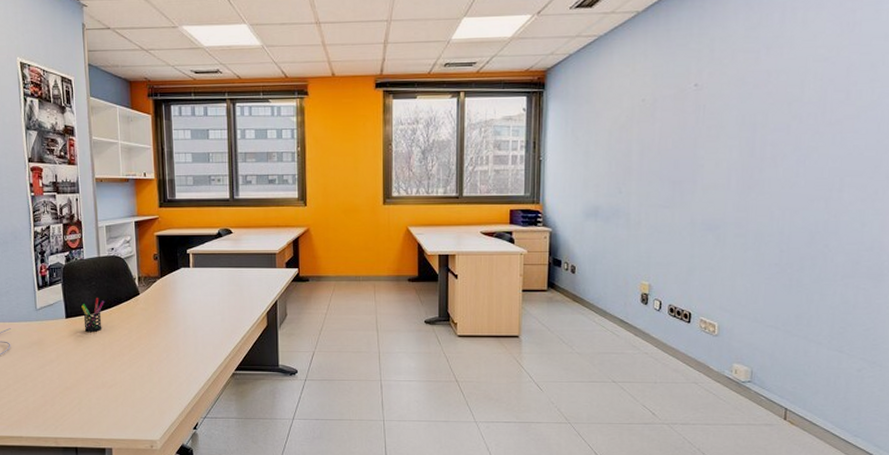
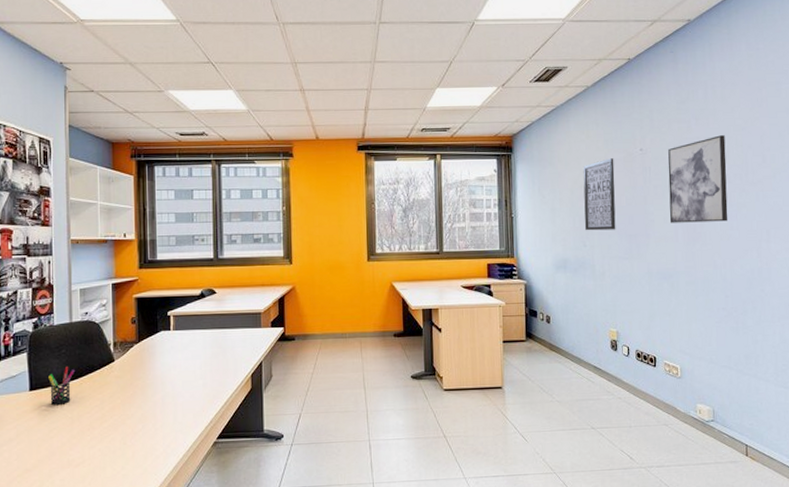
wall art: none [622,95,662,176] -> present [583,158,616,231]
wall art: none [722,67,802,169] -> present [668,135,728,223]

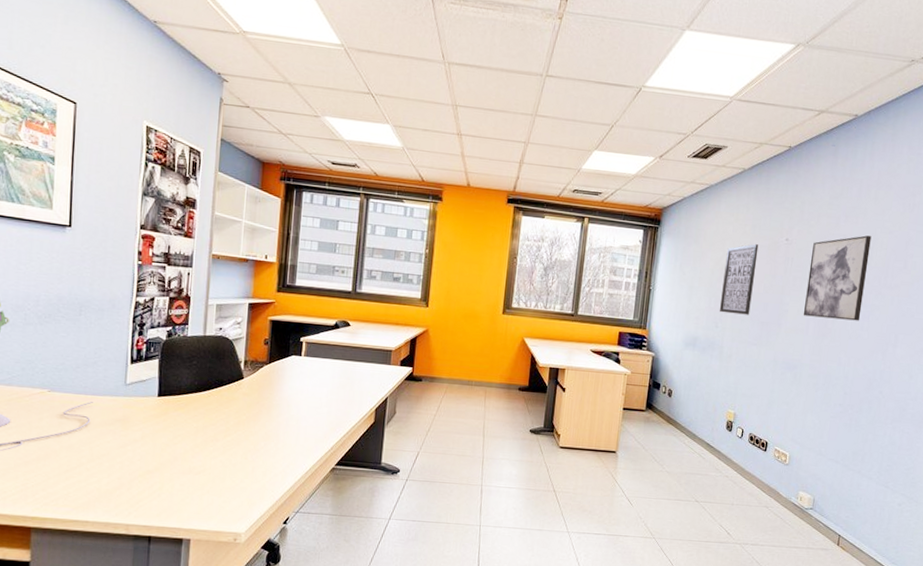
pen holder: present [48,367,74,406] -> none [177,378,204,415]

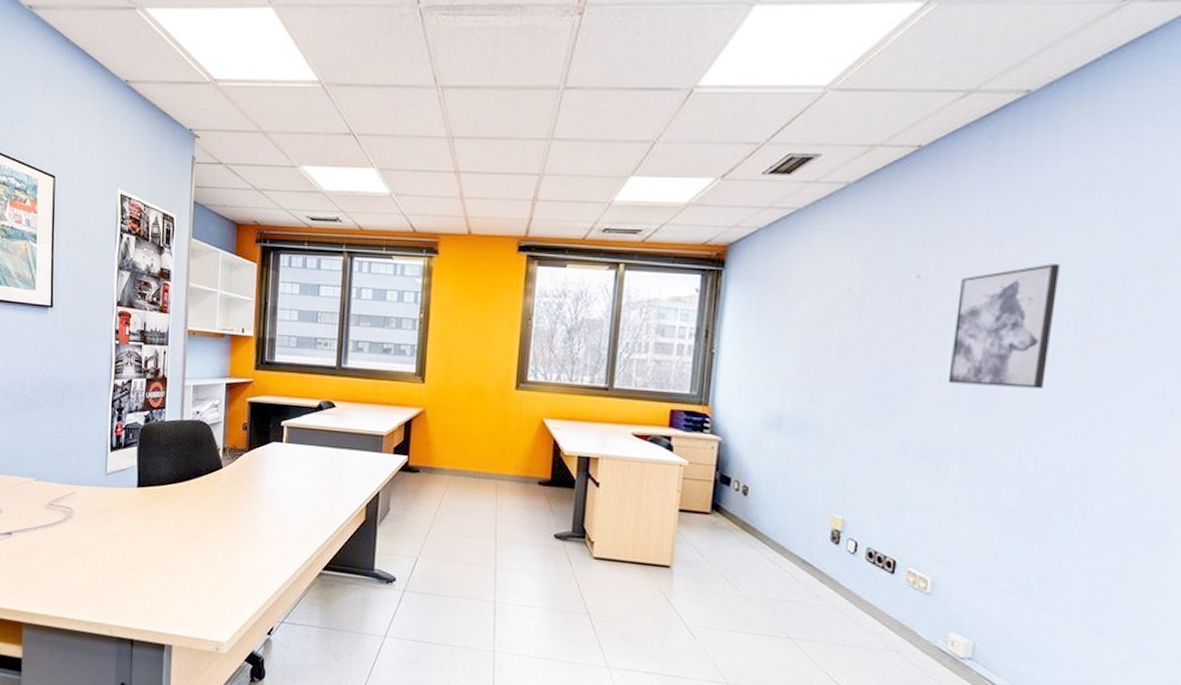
wall art: present [720,244,759,315] -> none [816,285,874,384]

